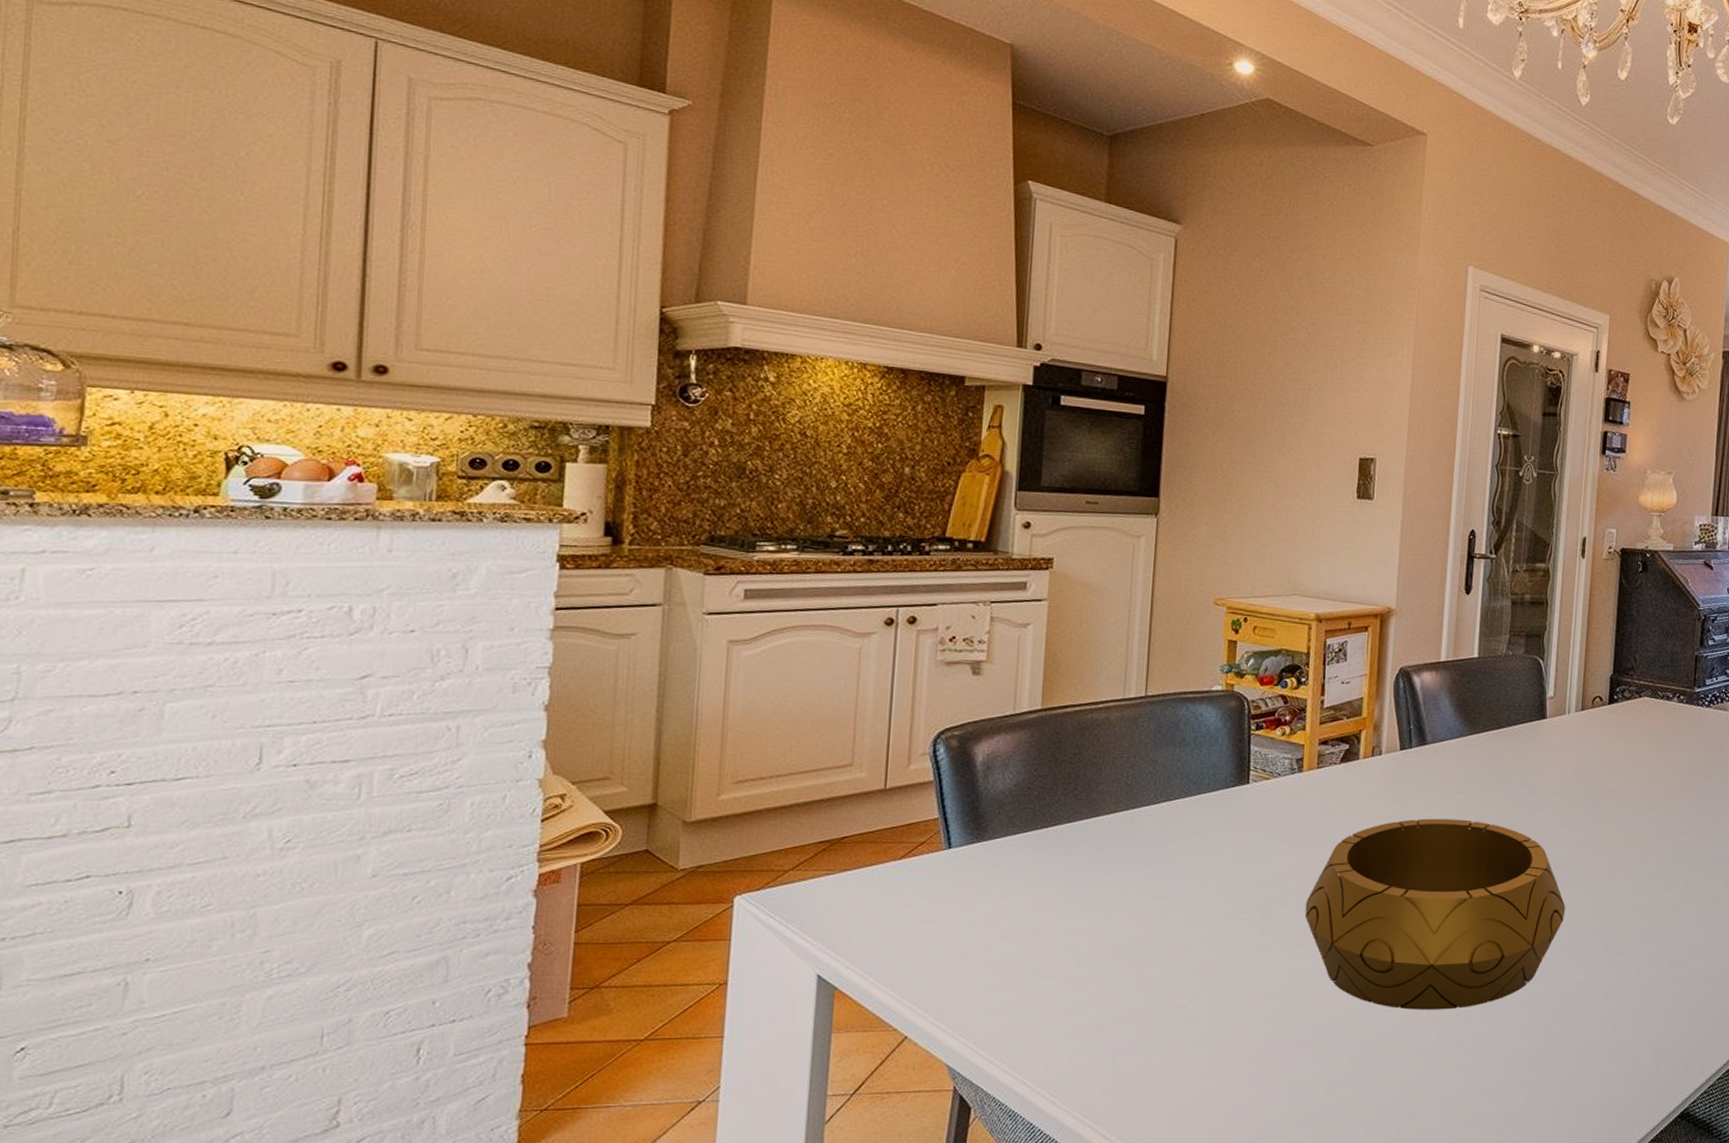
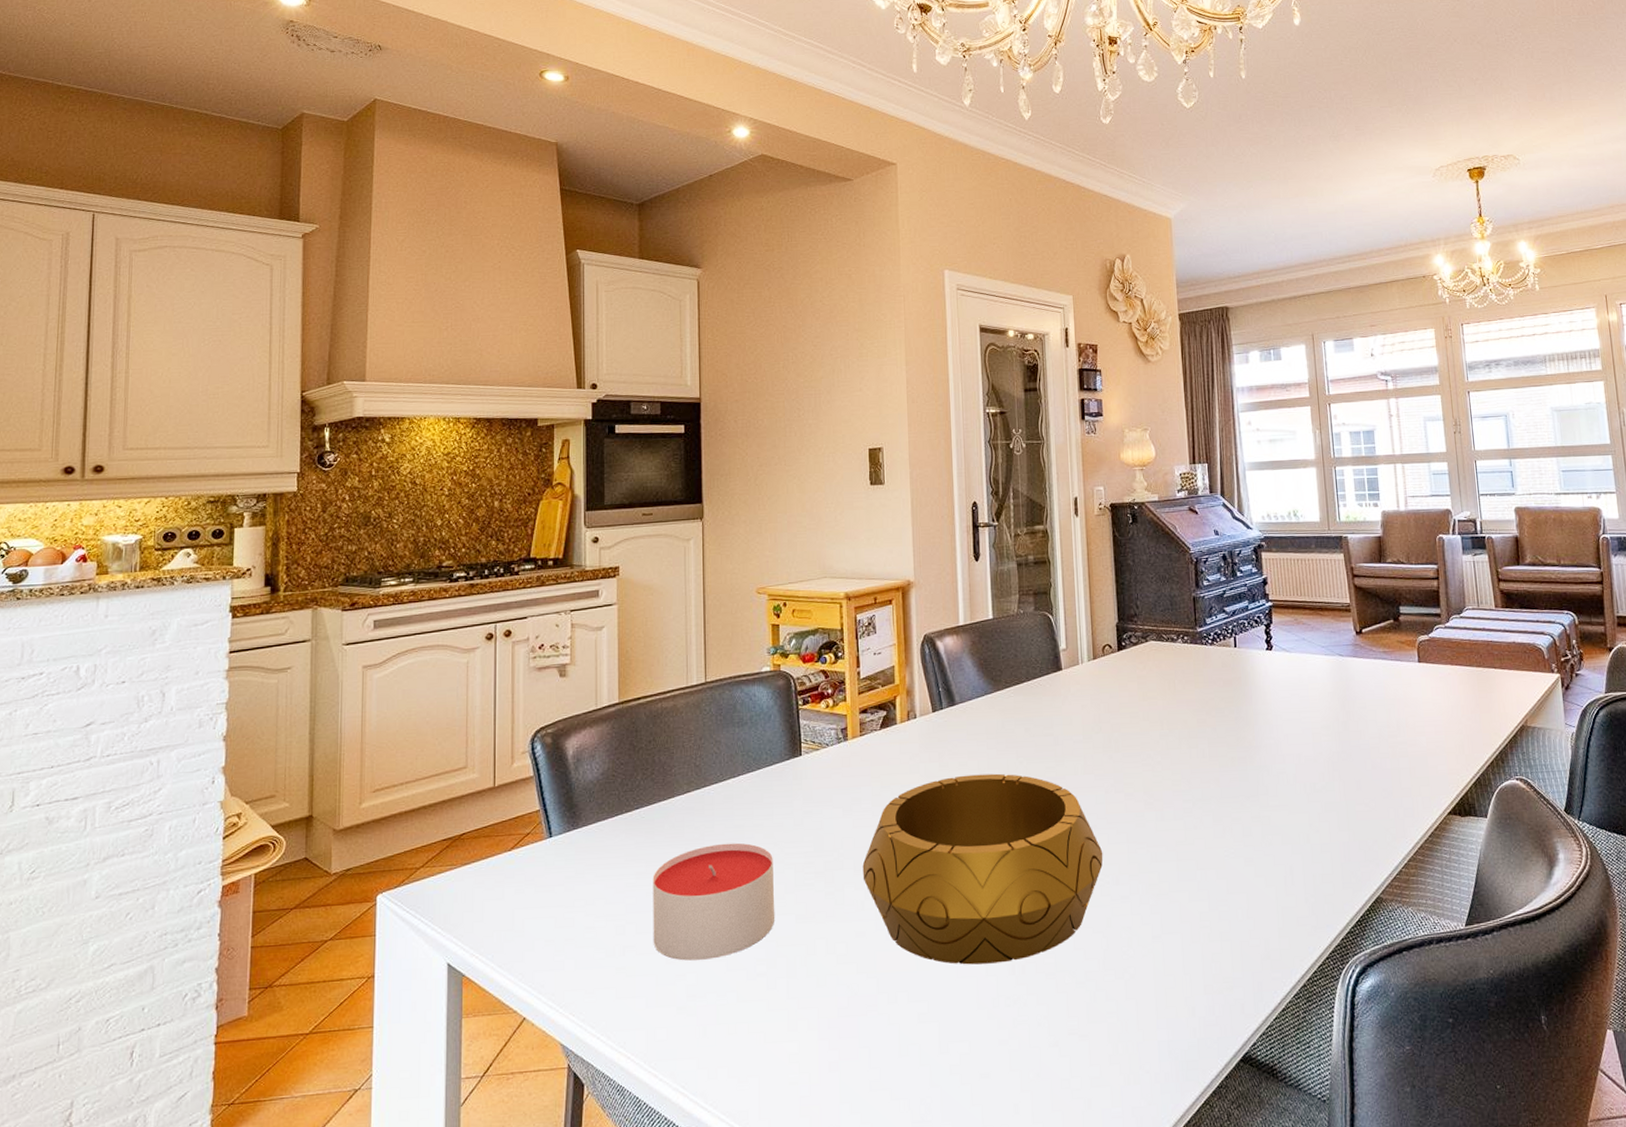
candle: none [1062,869,1207,988] -> present [653,842,774,961]

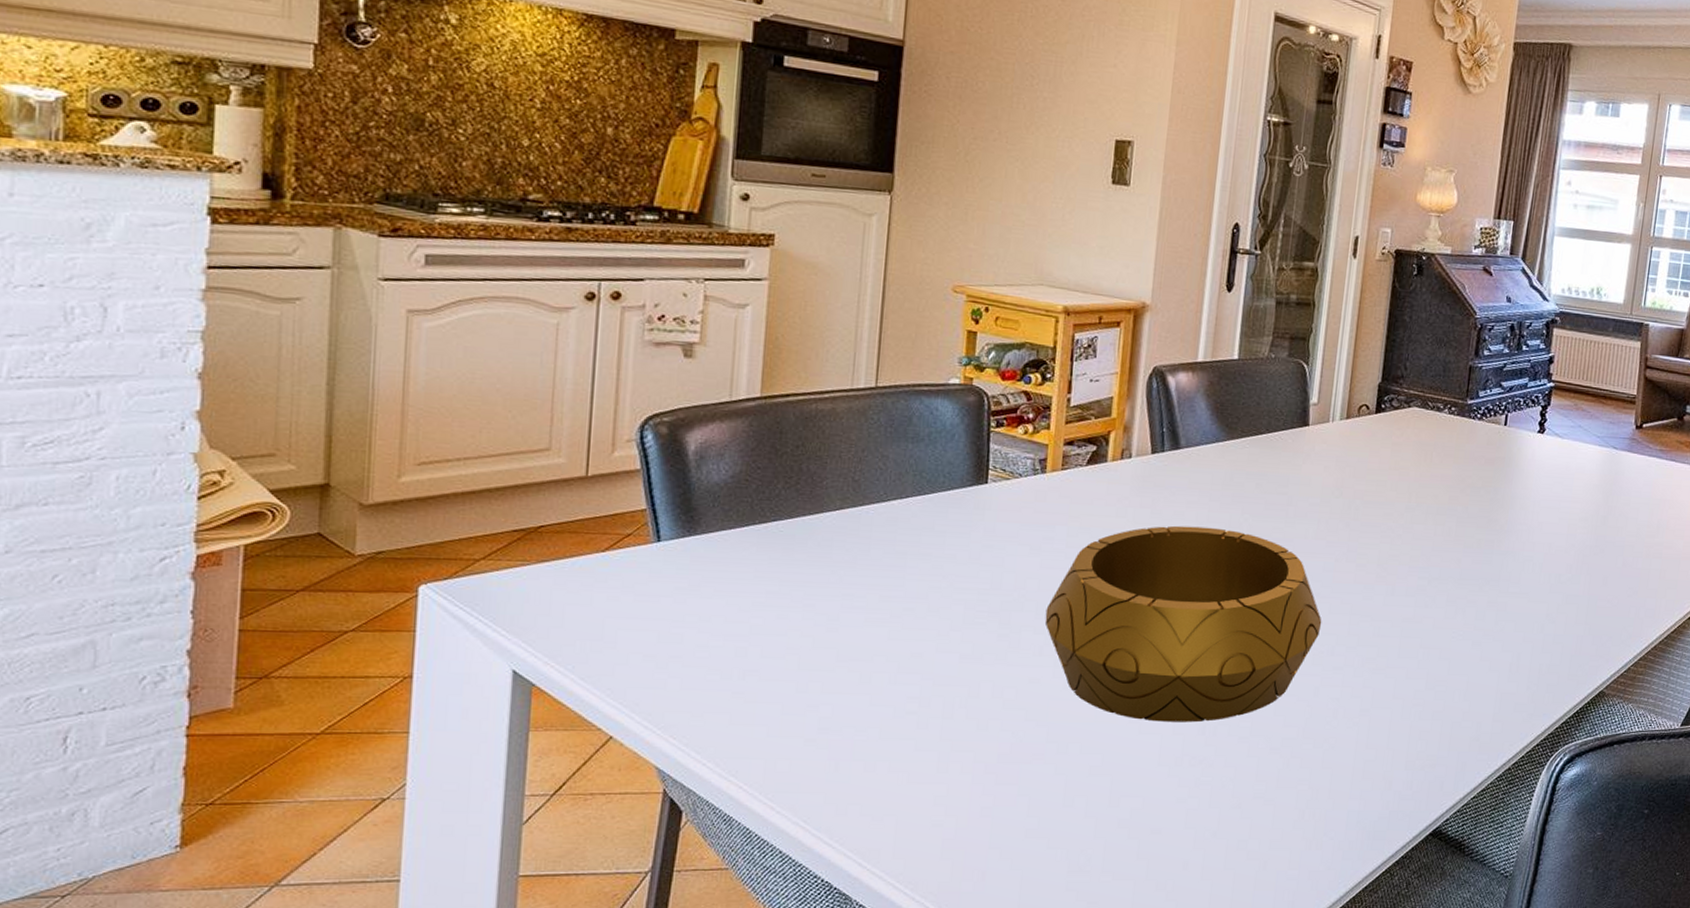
candle: present [653,842,774,961] -> none [781,569,940,692]

